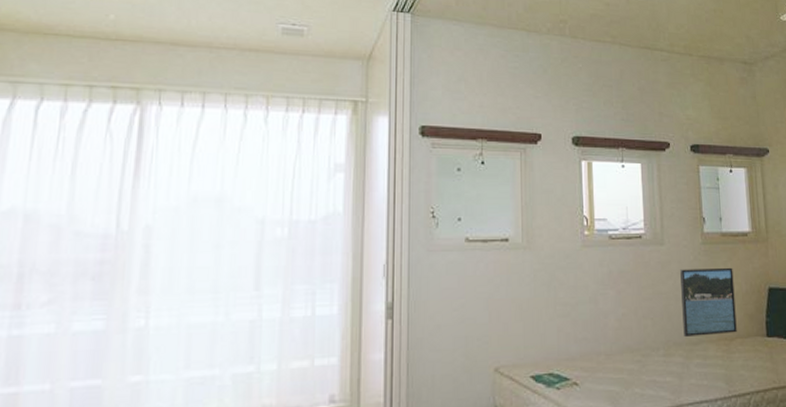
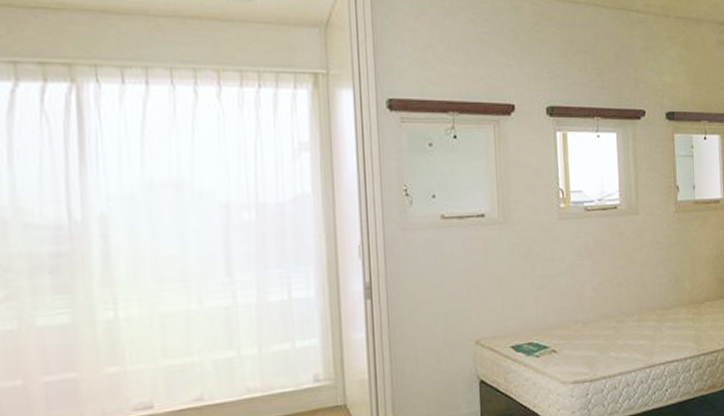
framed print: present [680,267,737,337] -> none [654,234,707,302]

